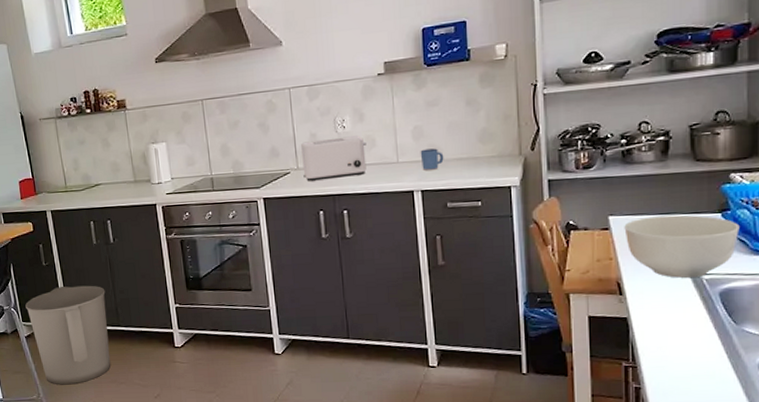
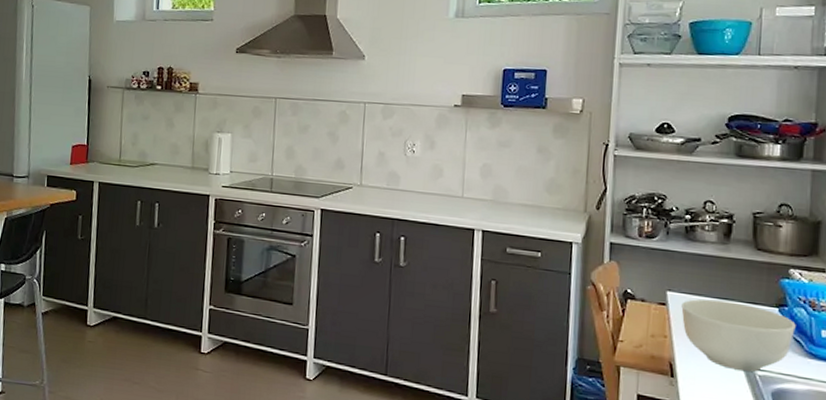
mug: present [25,285,111,385] -> none [49,264,138,376]
toaster: present [301,135,367,182] -> none [365,159,434,204]
mug: present [420,148,444,172] -> none [485,188,509,213]

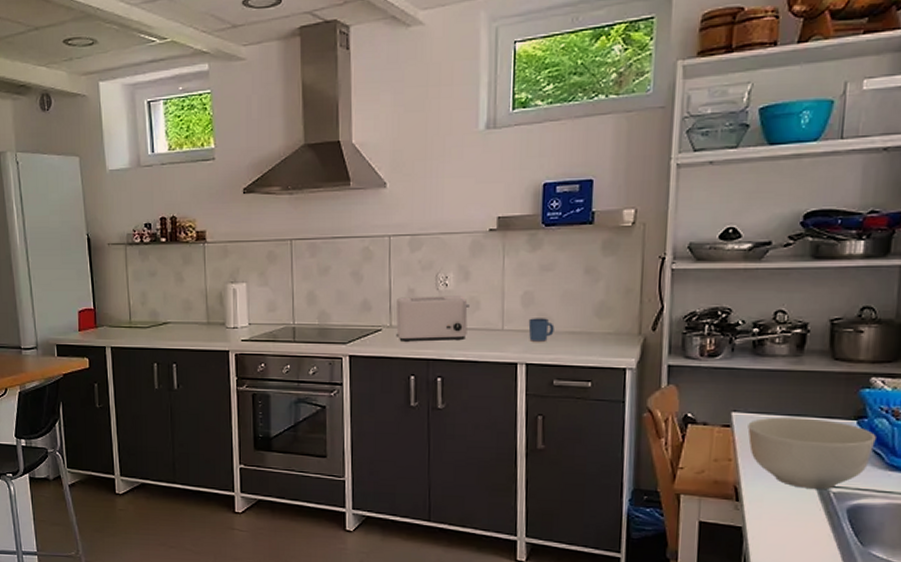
toaster: none [365,159,434,204] -> present [396,296,470,343]
mug: none [485,188,509,213] -> present [528,318,555,343]

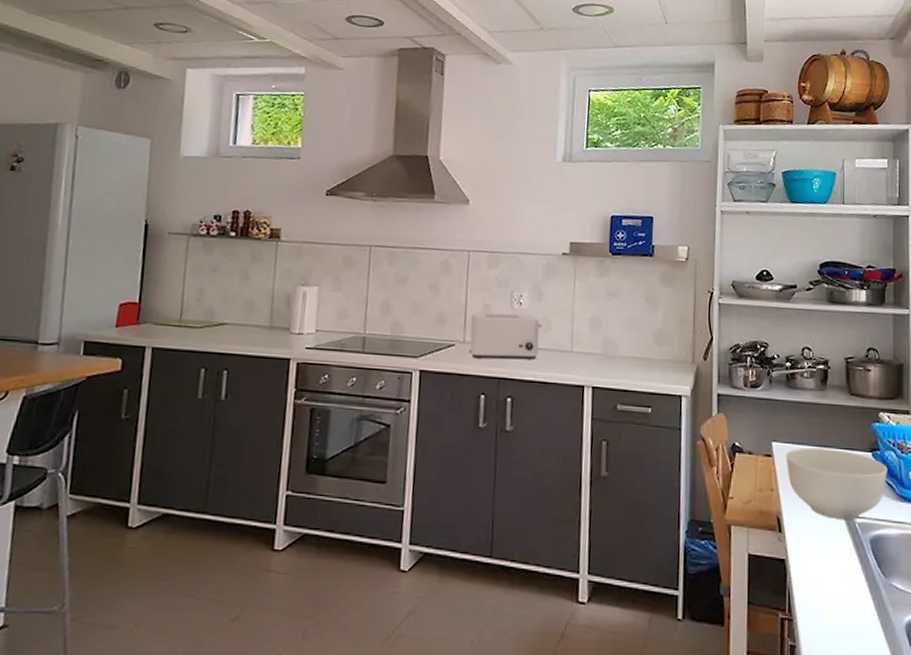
mug: present [528,318,555,343] -> none [595,341,619,367]

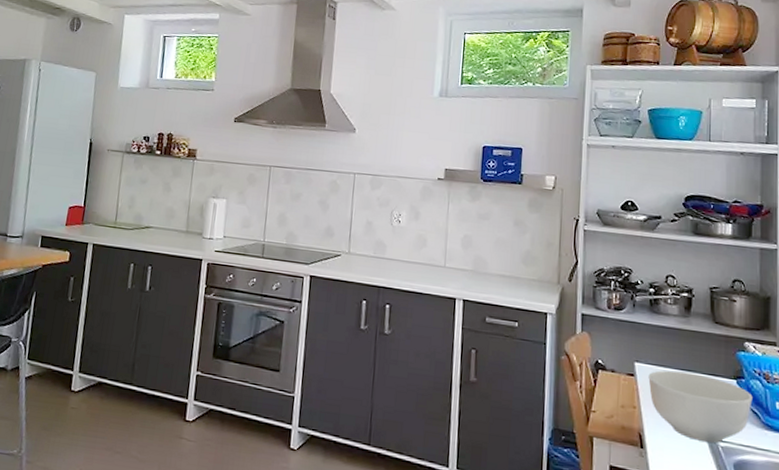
toaster: present [469,312,542,361] -> none [353,227,418,273]

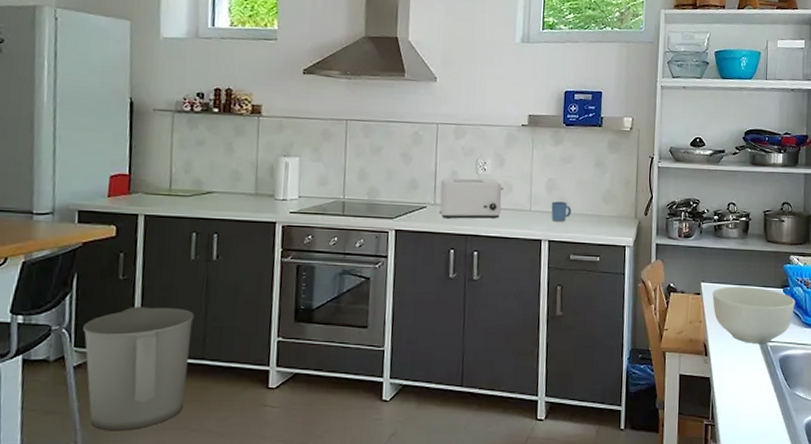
mug: none [34,327,127,444] -> present [83,306,195,431]
toaster: none [353,227,418,273] -> present [439,178,504,220]
mug: none [466,259,488,283] -> present [551,201,572,223]

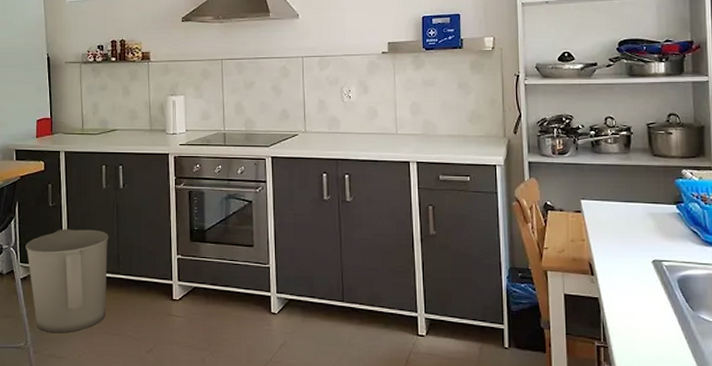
toaster: present [439,178,504,220] -> none [310,106,369,146]
mug: present [551,201,572,223] -> none [417,124,438,145]
bowl: present [712,286,795,343] -> none [594,203,692,263]

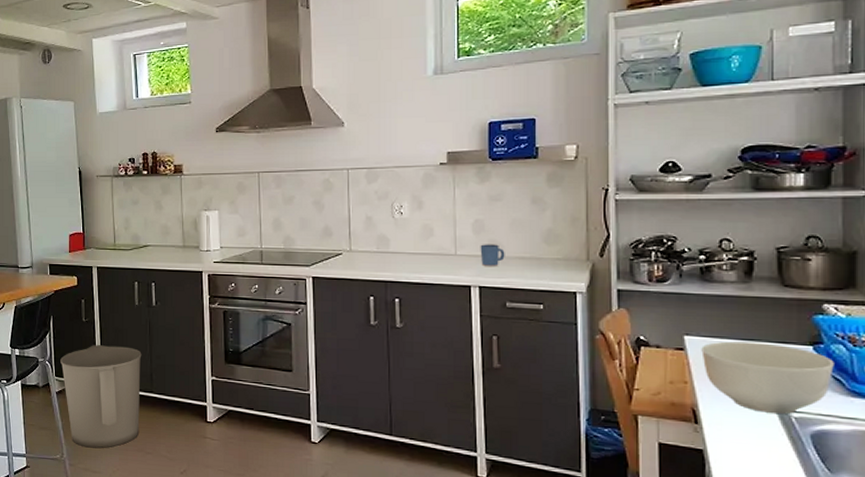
mug: none [417,124,438,145] -> present [480,244,505,267]
bowl: none [594,203,692,263] -> present [701,341,834,414]

